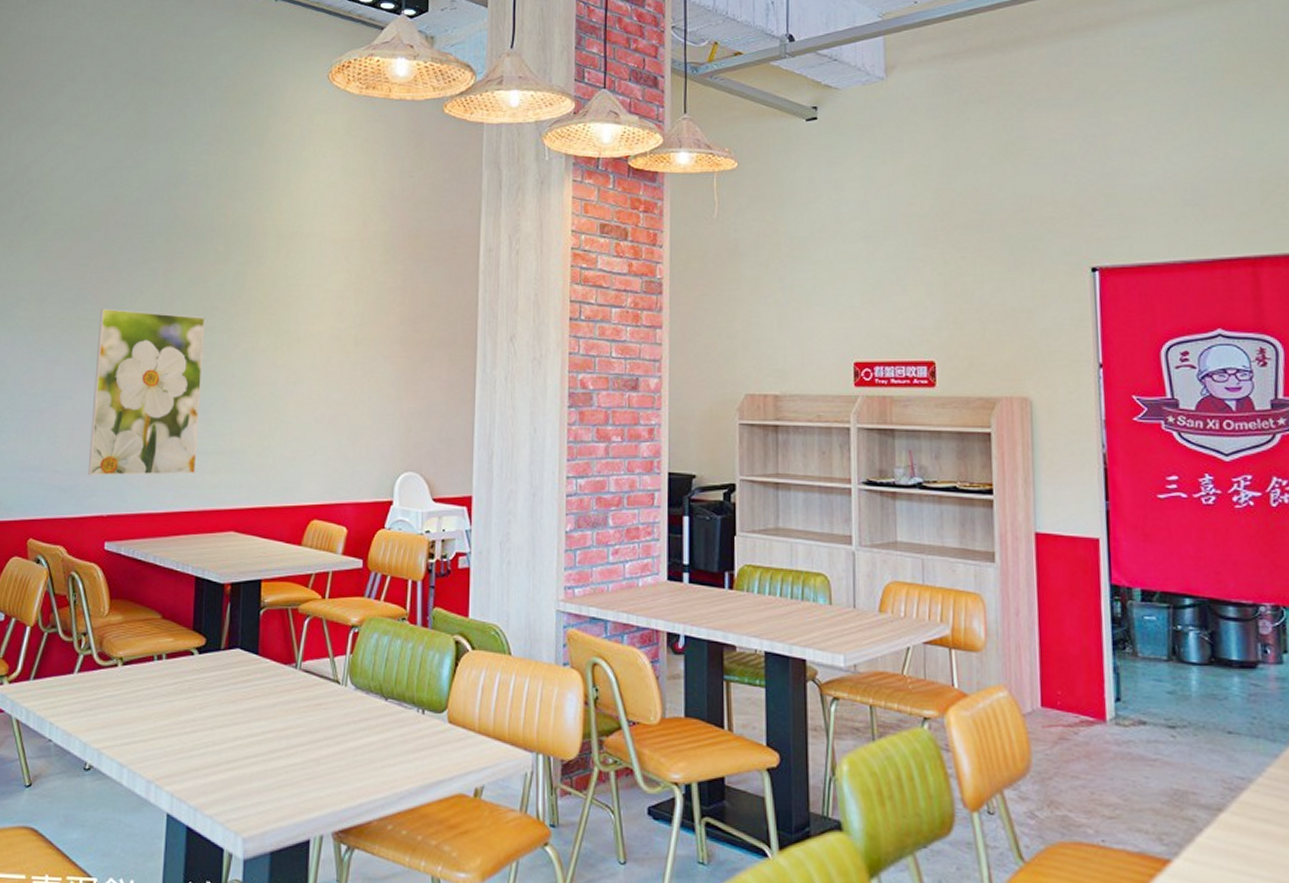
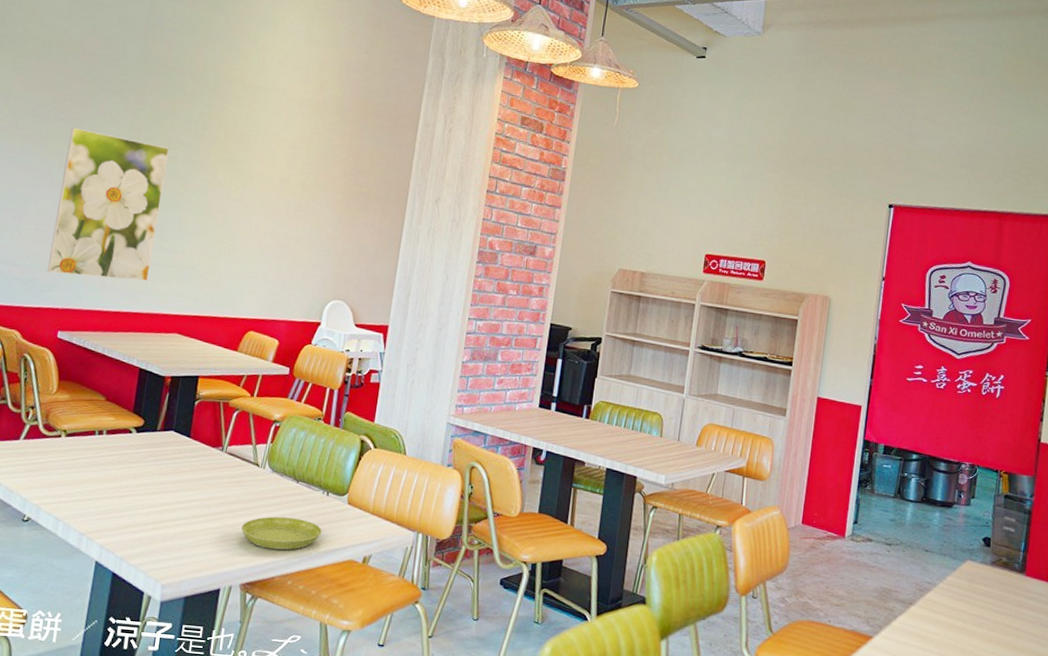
saucer: none [327,744,421,787] -> present [241,516,322,550]

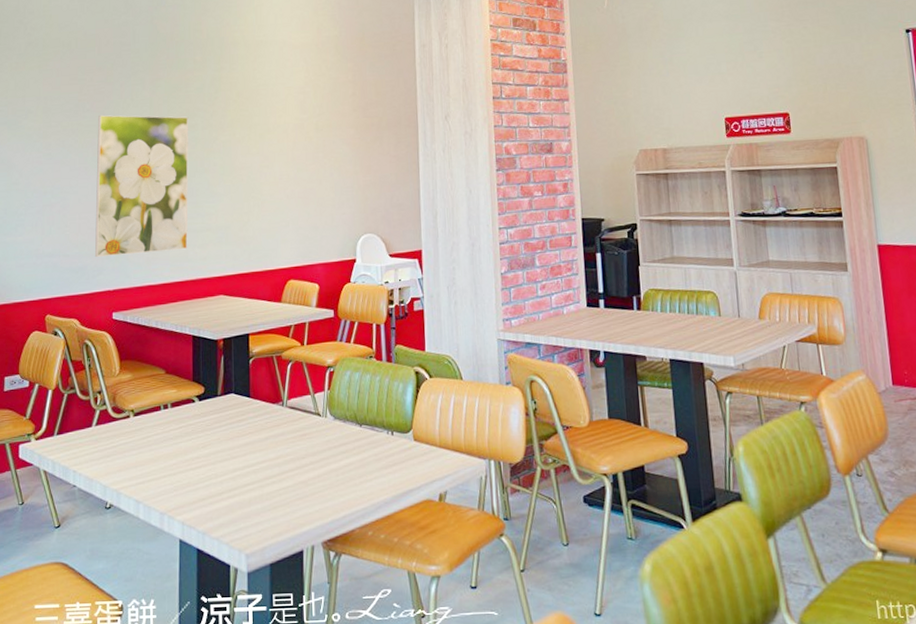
saucer: present [241,516,322,550] -> none [314,464,393,501]

